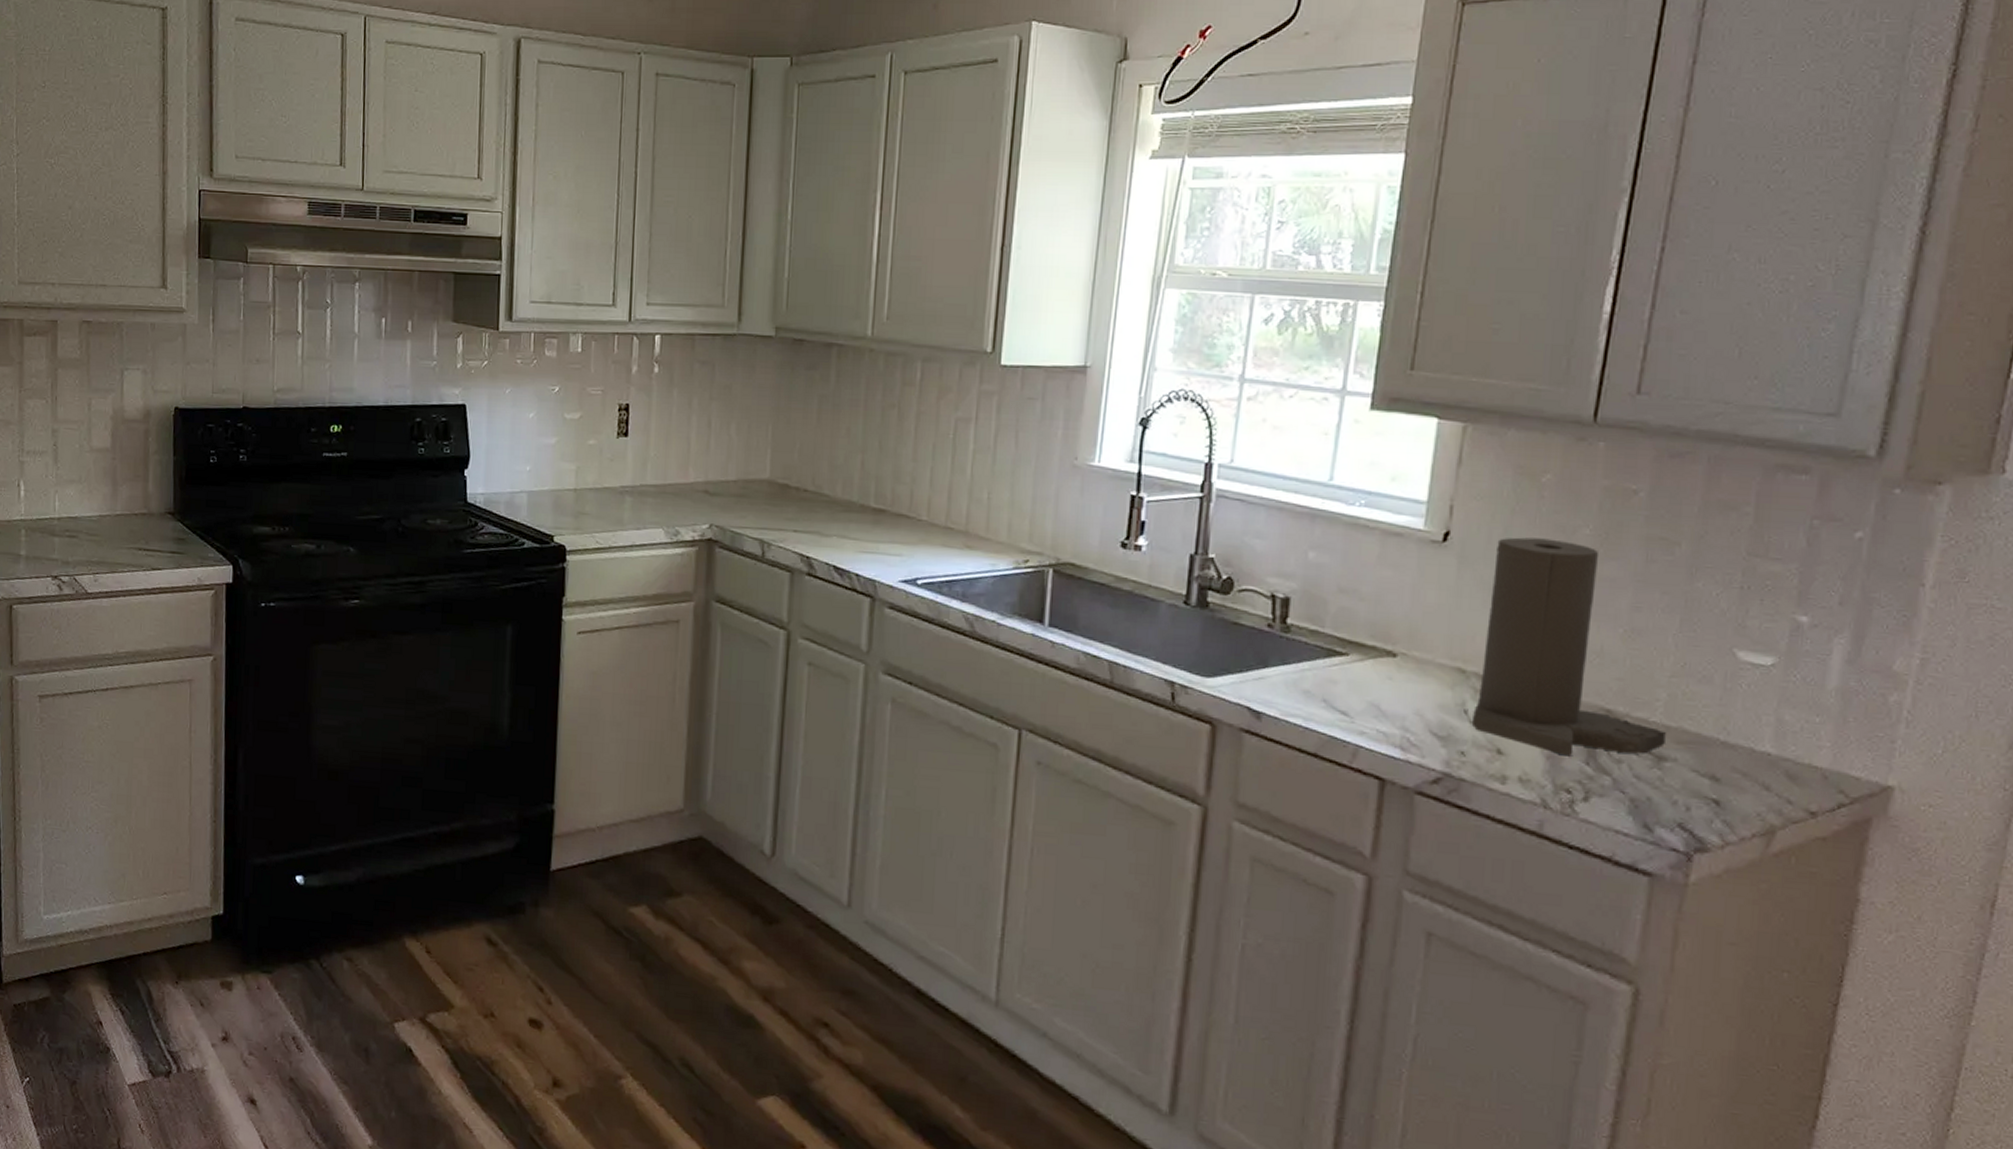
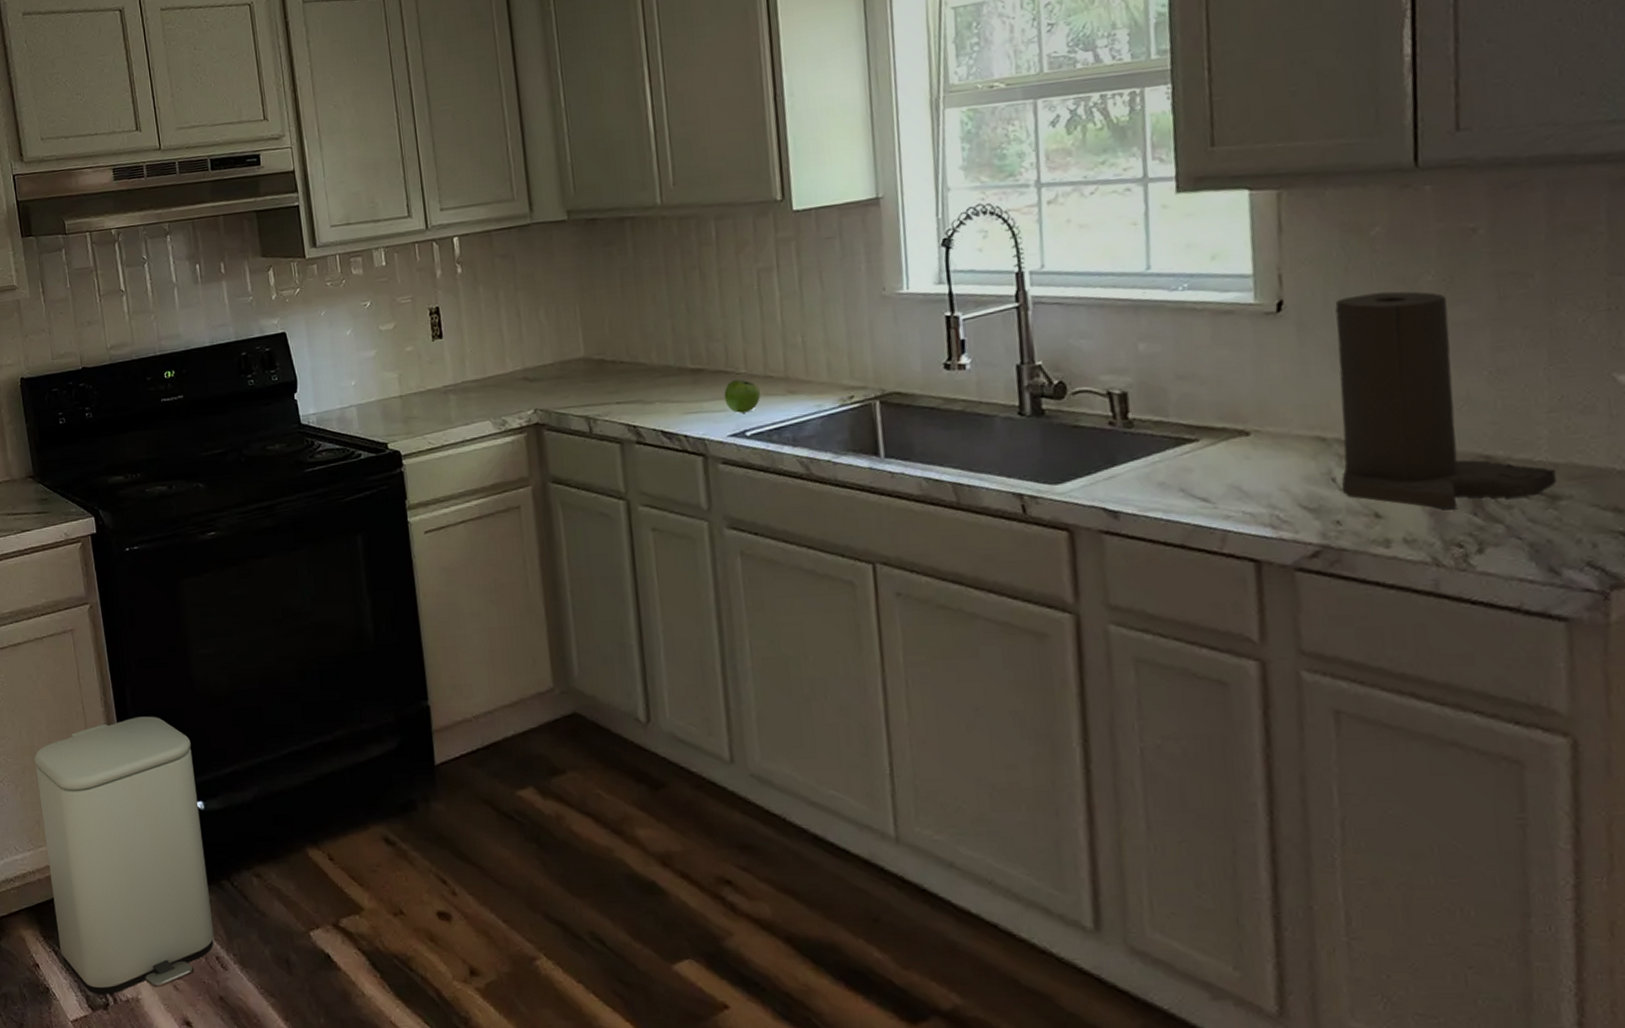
pedal bin: none [127,780,300,1062] -> present [33,716,215,994]
fruit: none [902,525,938,561] -> present [724,379,760,413]

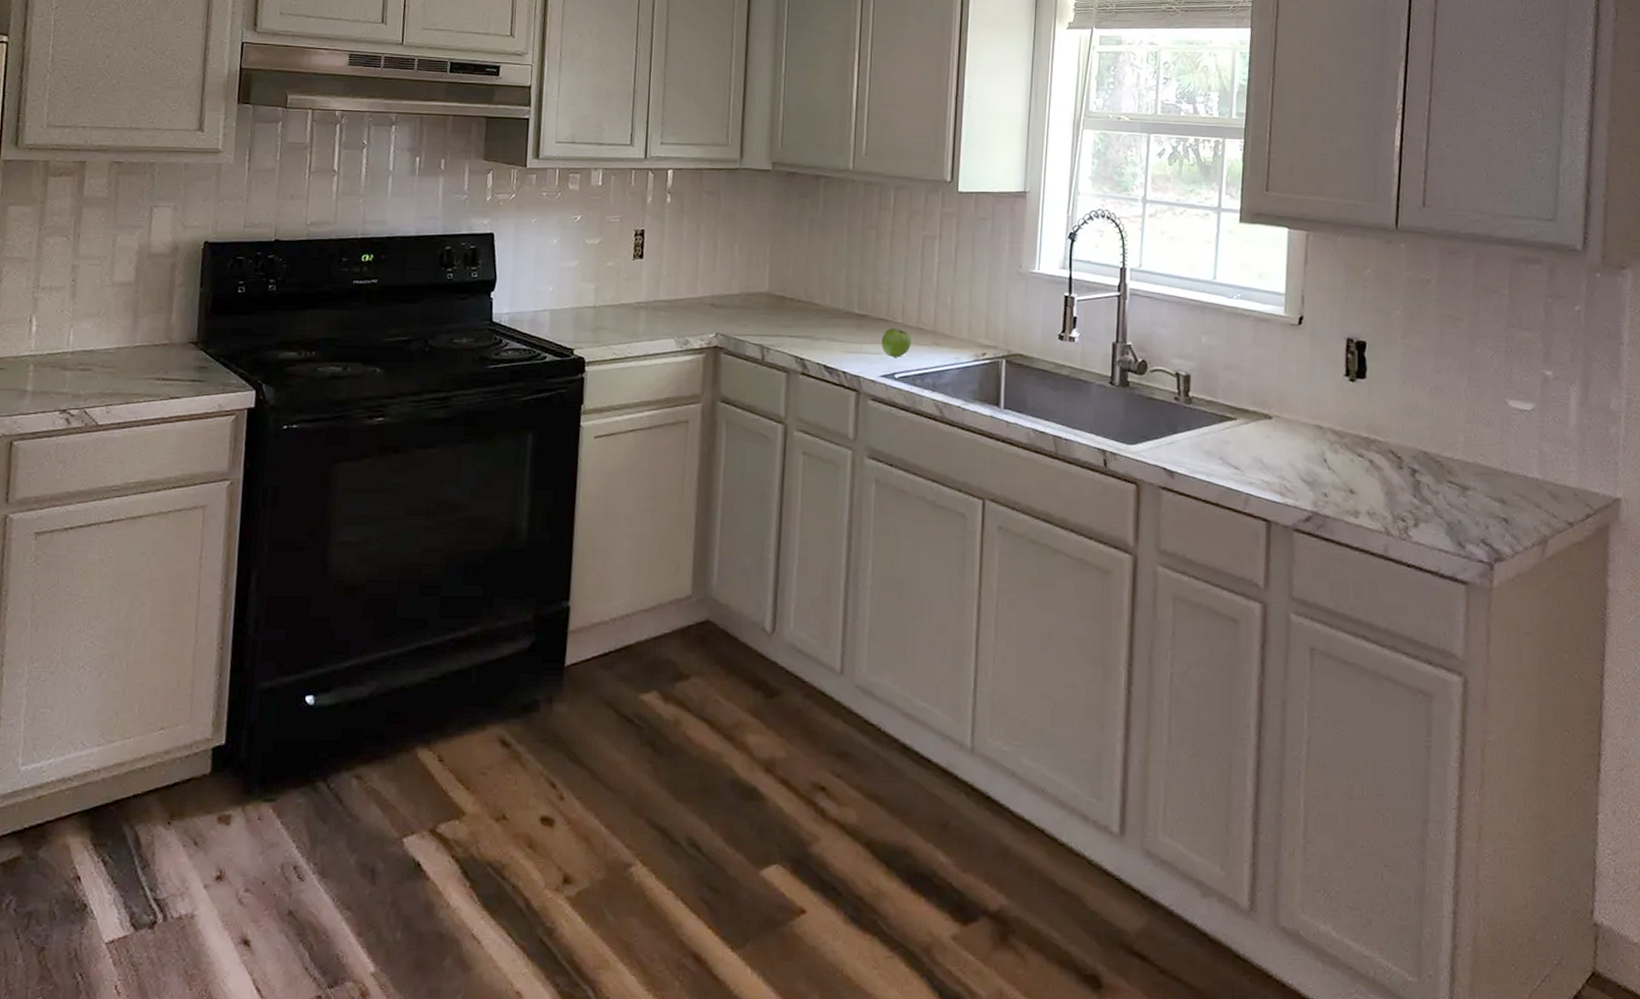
pedal bin: present [33,716,215,994] -> none [110,602,313,910]
paper towel: present [1335,291,1556,510] -> none [1330,319,1467,492]

